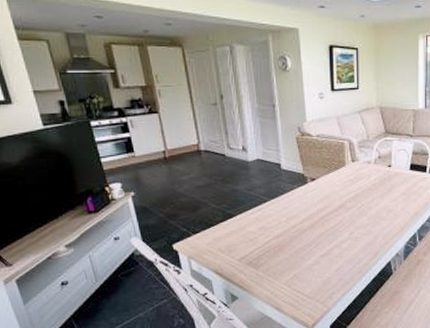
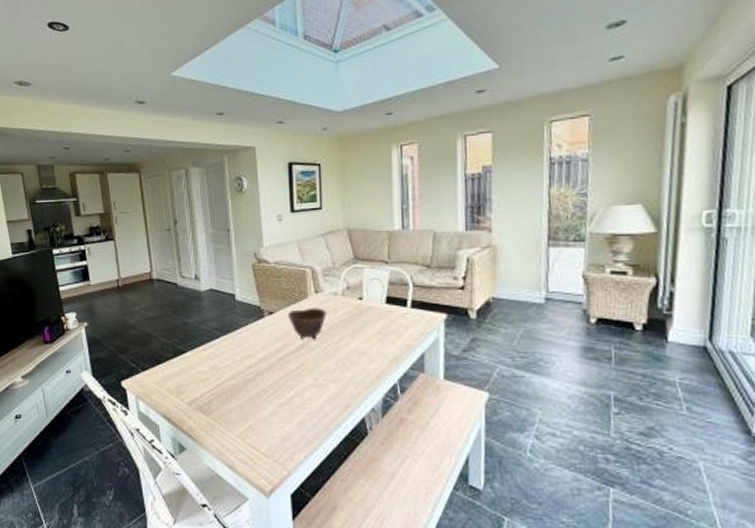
bowl: none [327,174,361,202] -> present [287,307,327,340]

